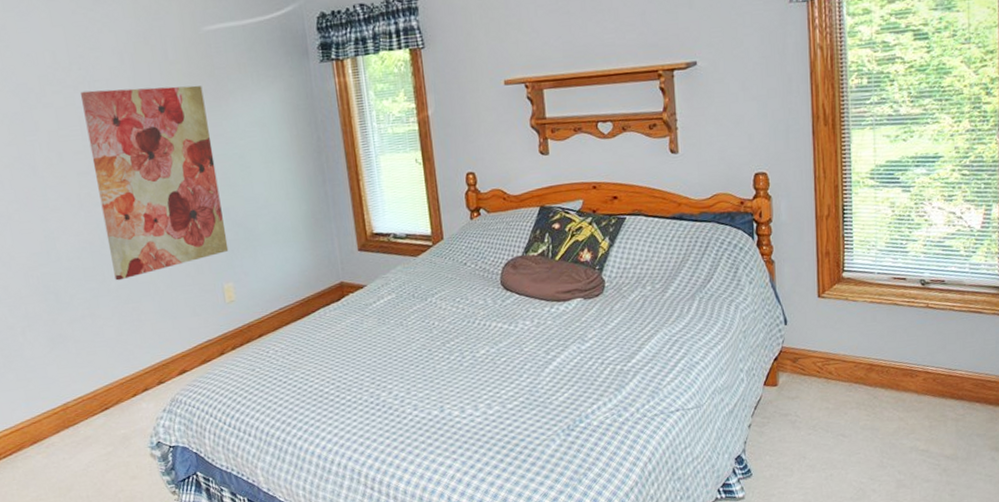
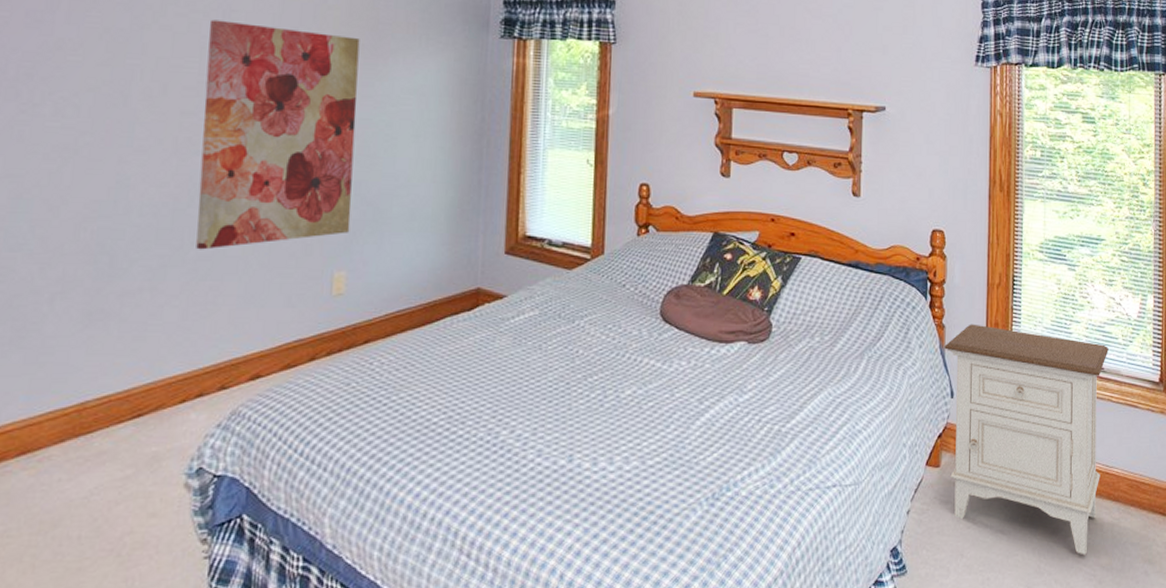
nightstand: none [775,255,949,449] -> present [944,324,1109,555]

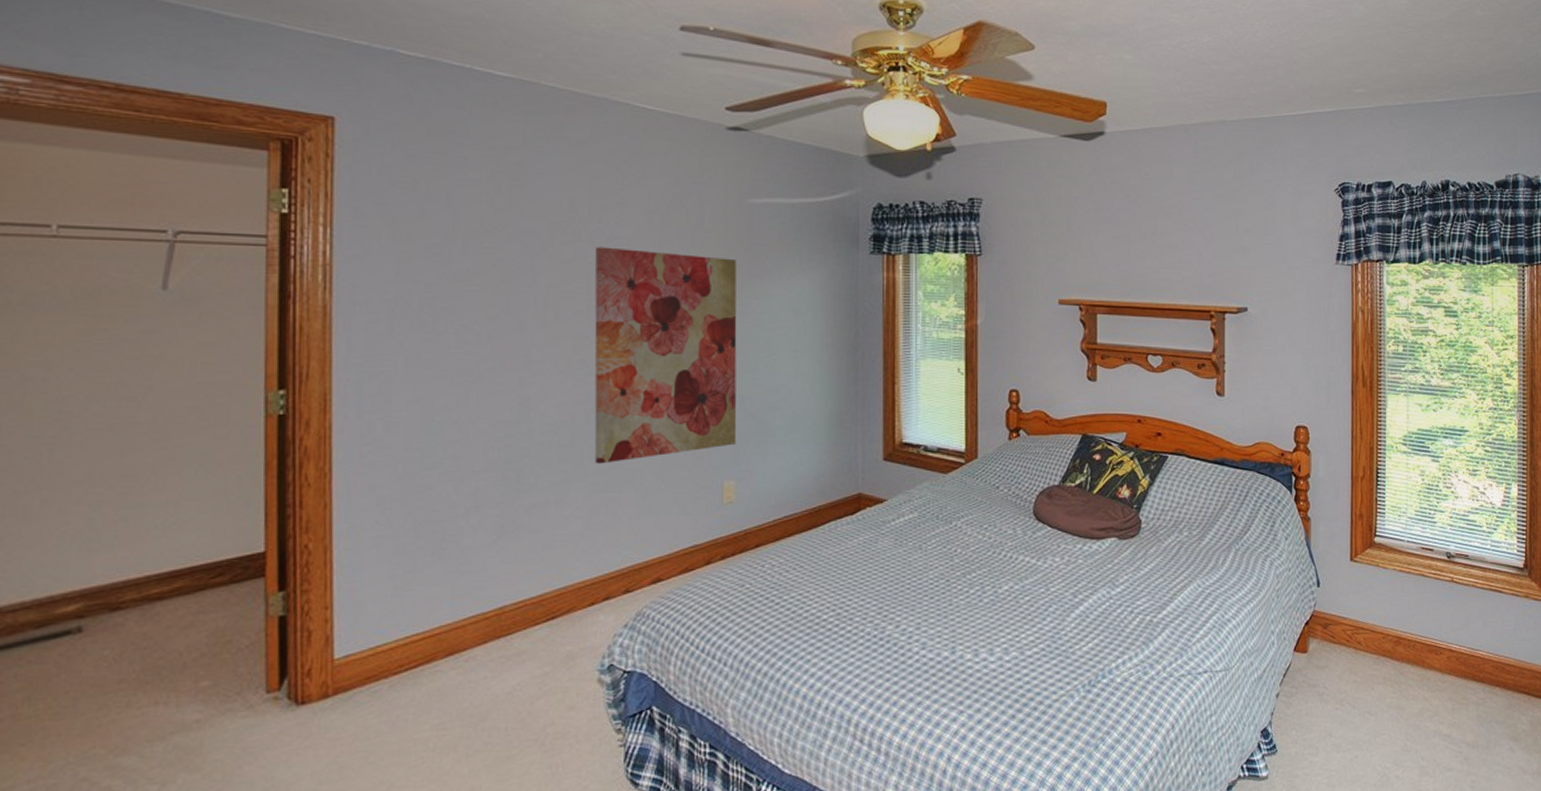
nightstand: present [944,324,1109,555] -> none [1310,515,1473,734]

